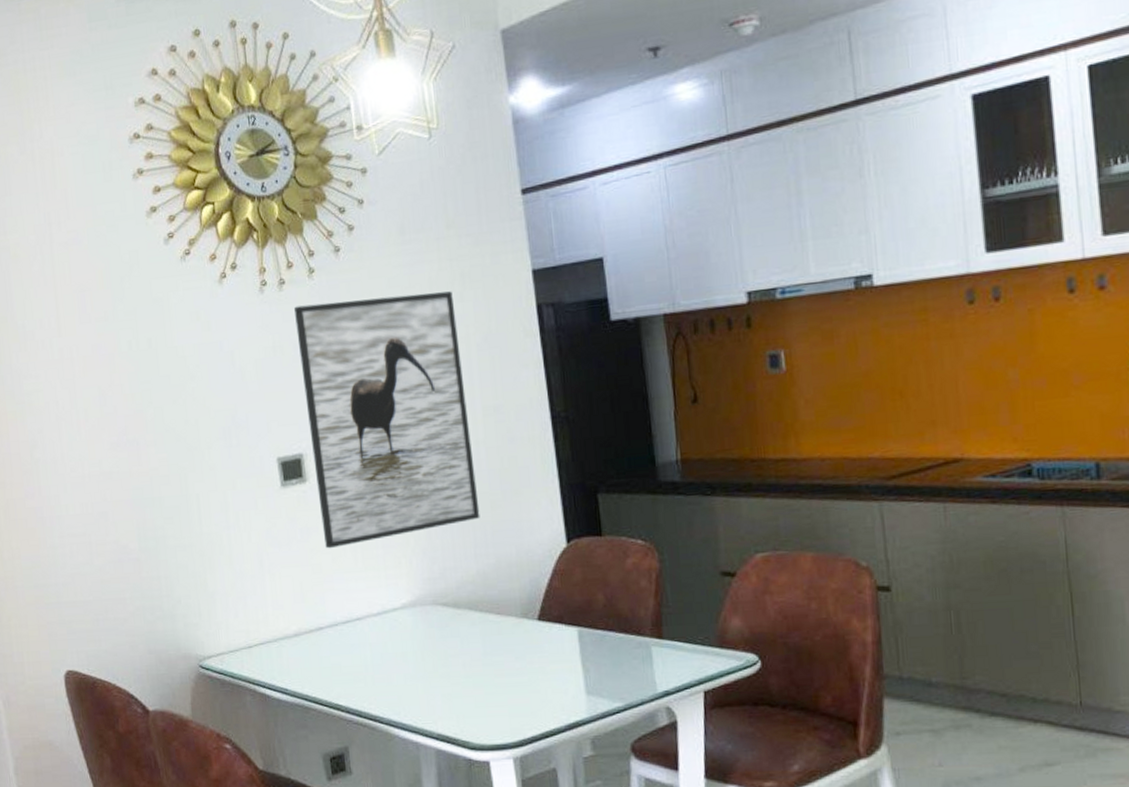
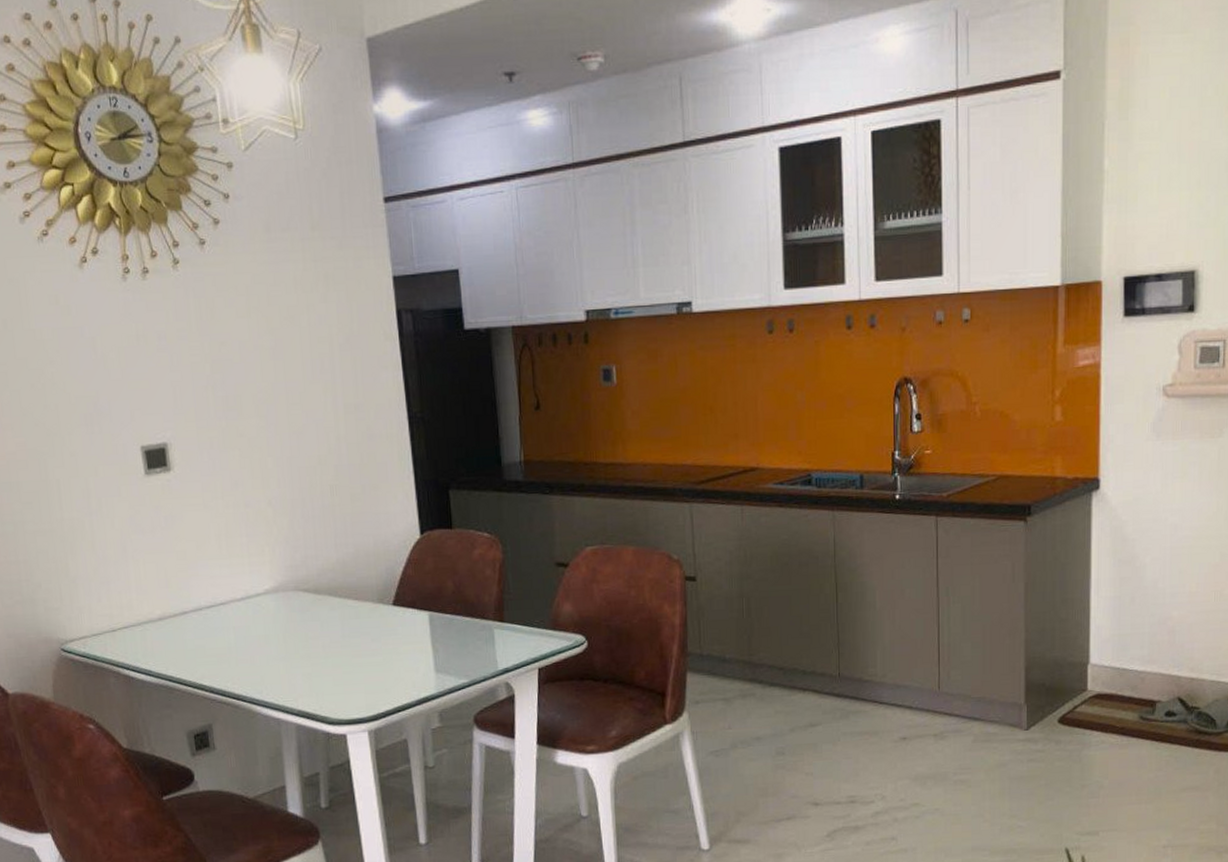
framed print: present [294,291,480,549] -> none [158,291,341,537]

